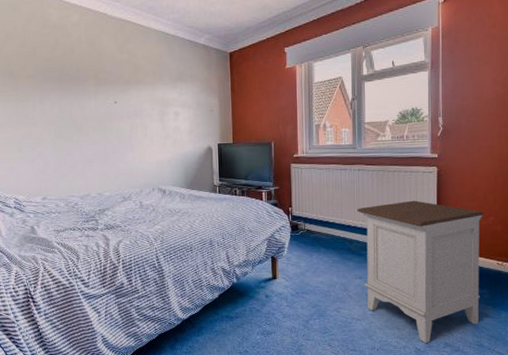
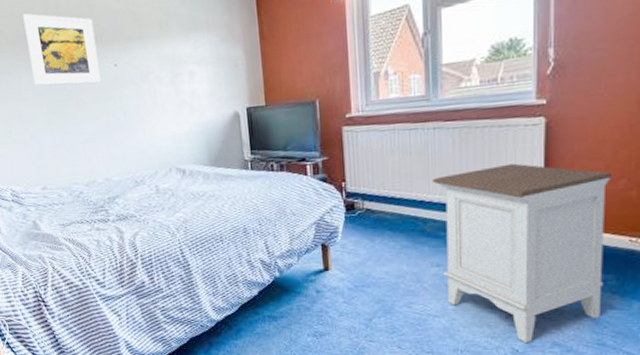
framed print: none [42,55,103,116] -> present [23,13,102,86]

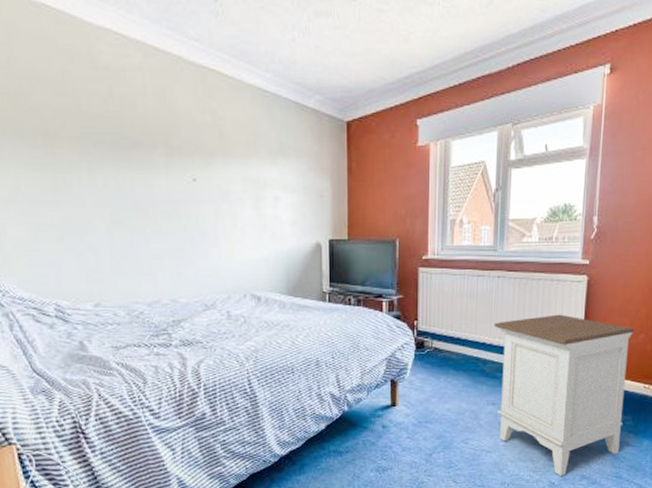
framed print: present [23,13,102,86] -> none [90,109,177,196]

